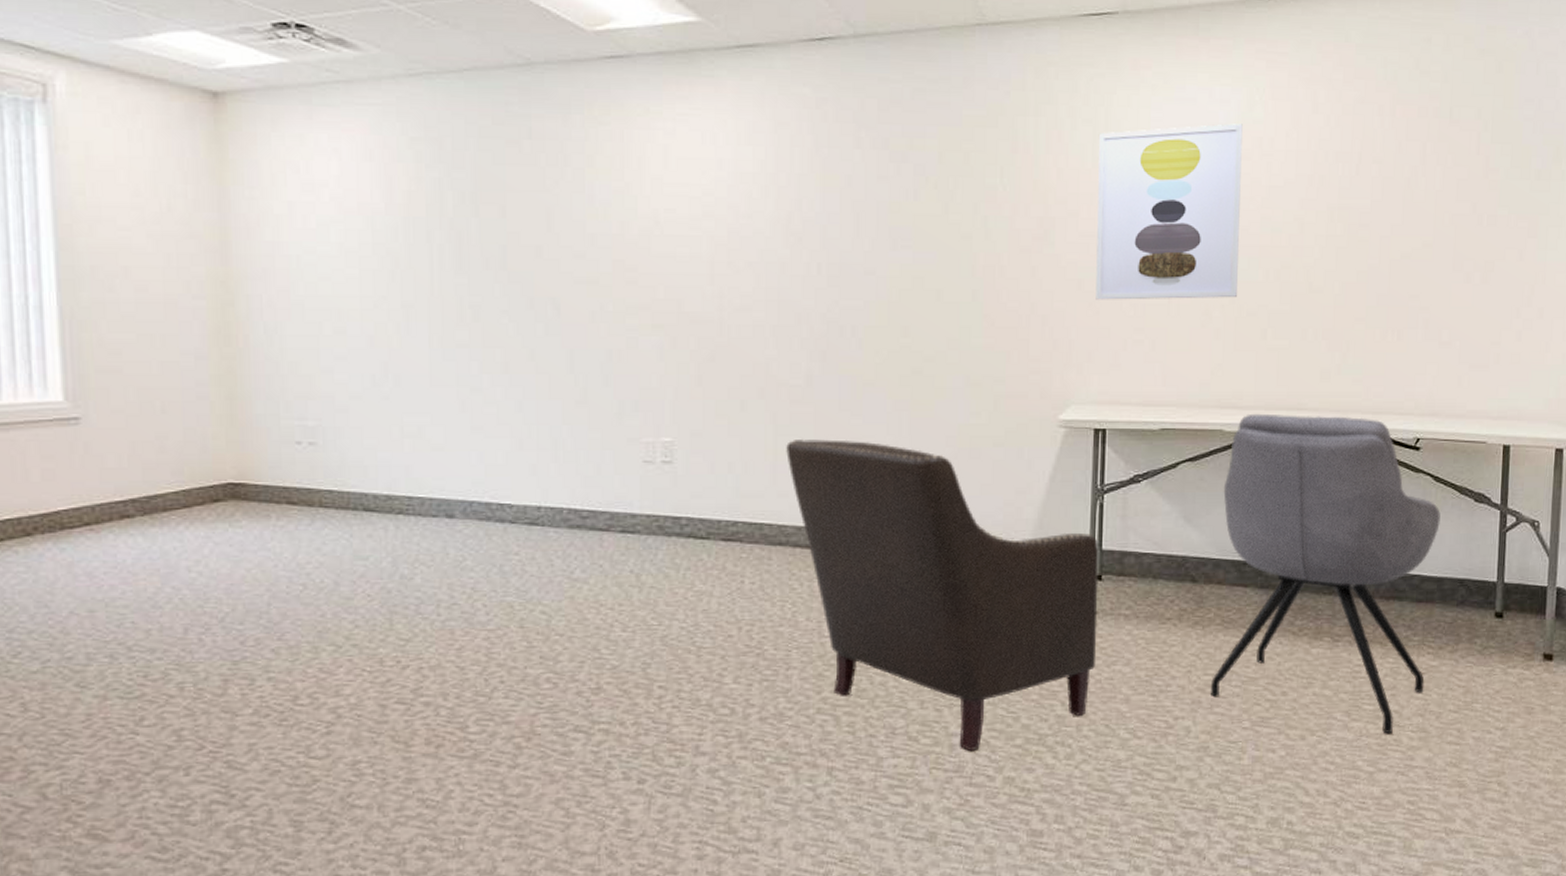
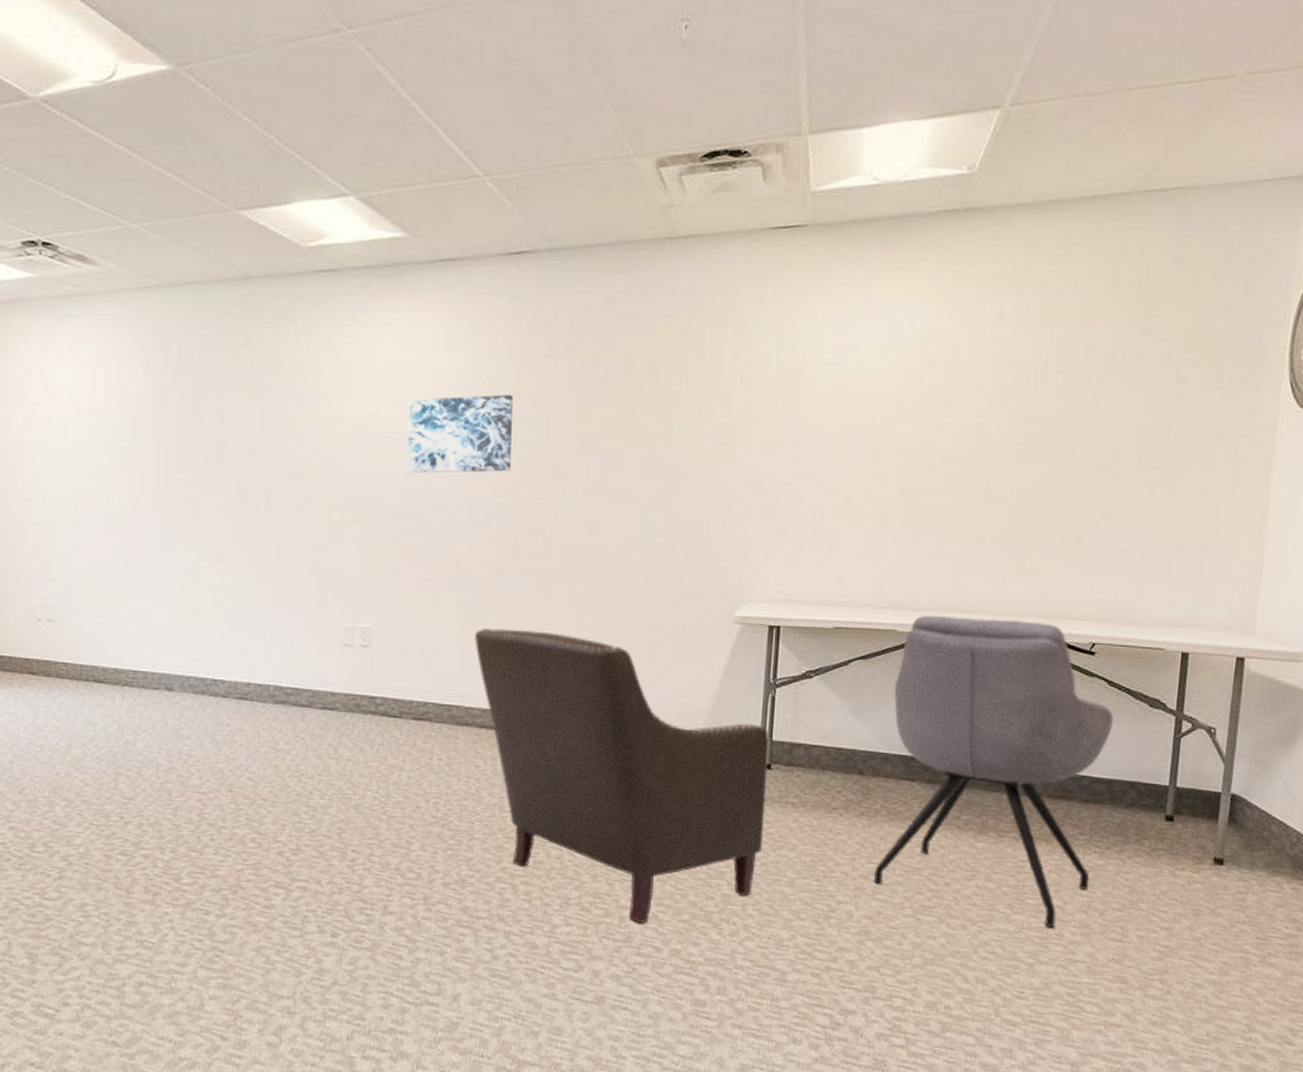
wall art: none [708,189,821,274] -> present [407,395,513,473]
wall art: present [1096,123,1243,300] -> none [775,333,928,503]

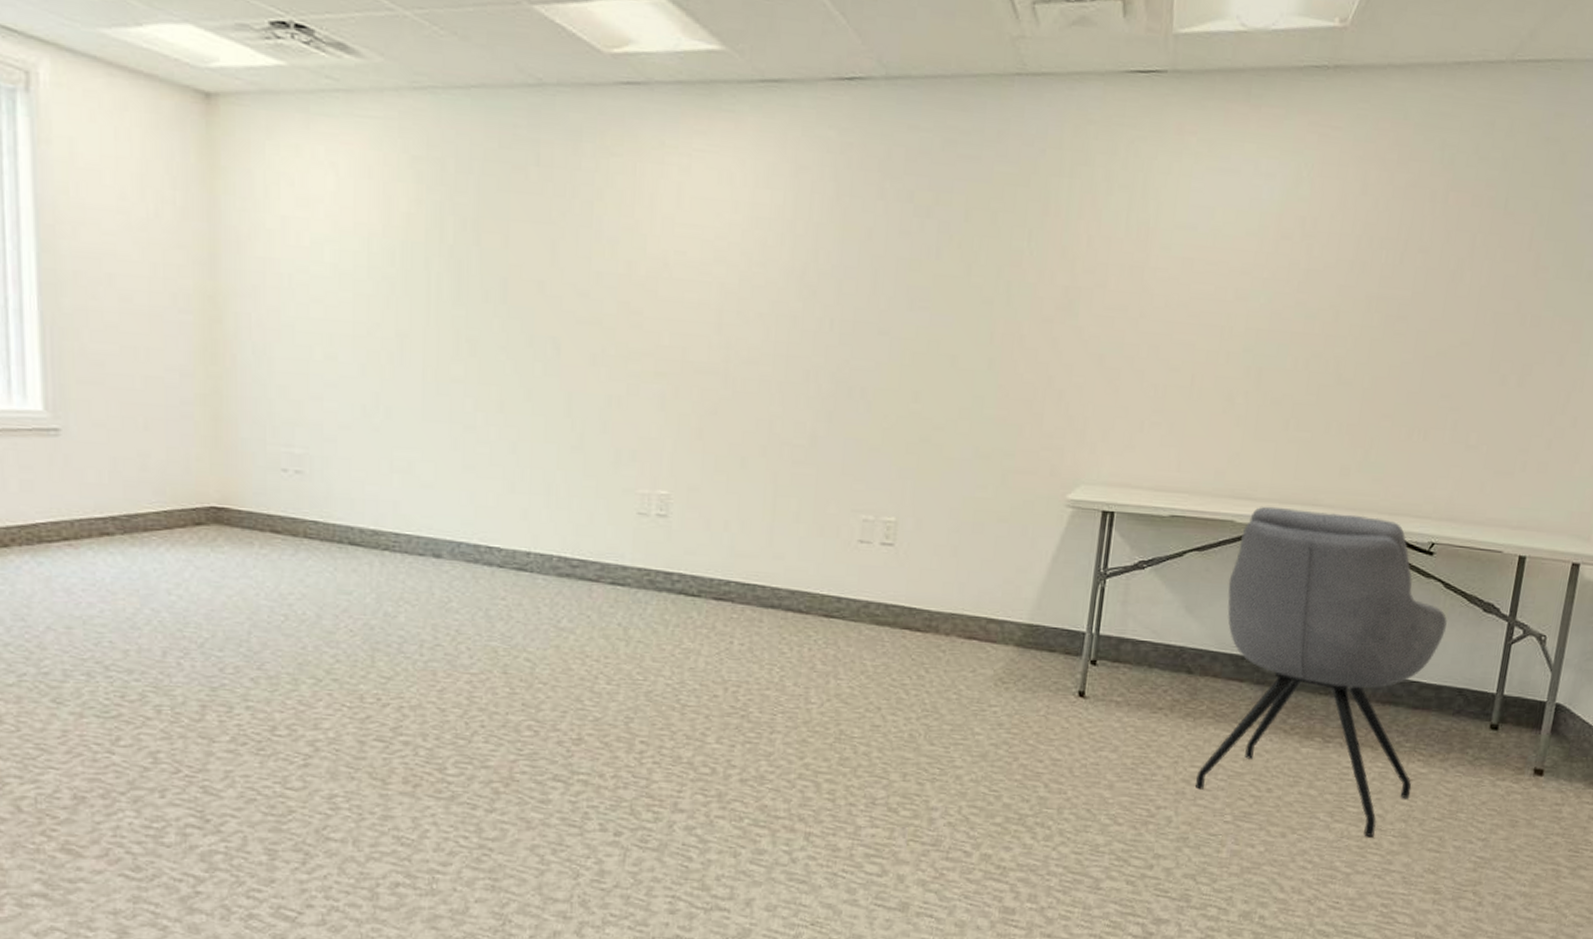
wall art: present [407,395,513,473] -> none [716,238,838,328]
chair: present [475,628,769,924] -> none [784,501,1096,827]

